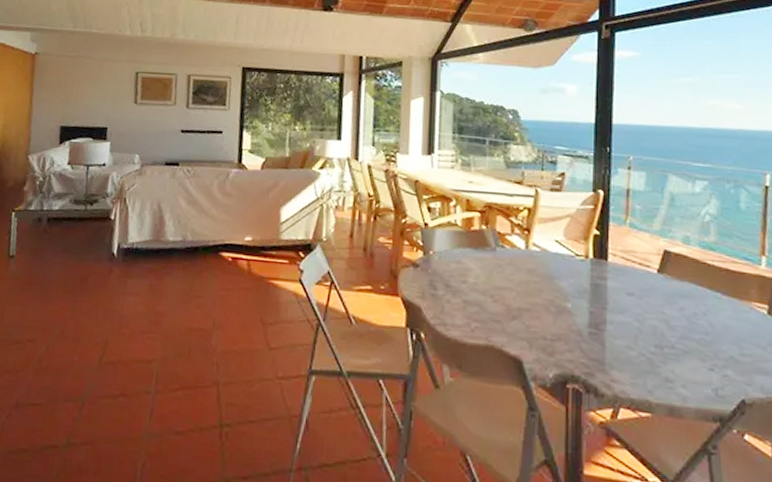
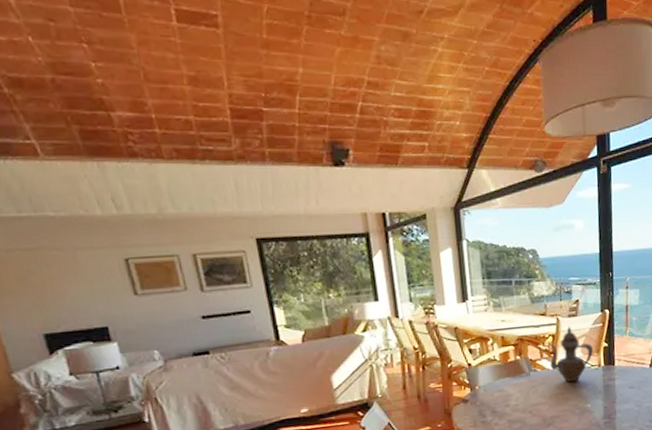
teapot: none [523,201,580,271] -> present [549,326,594,383]

